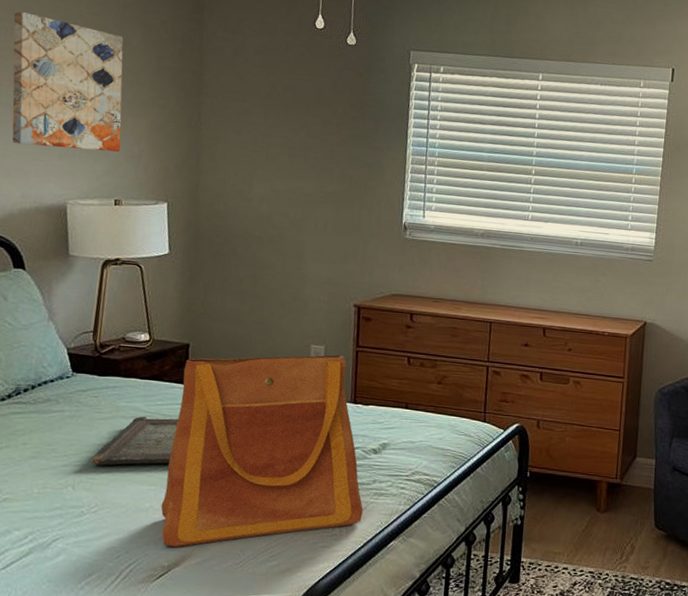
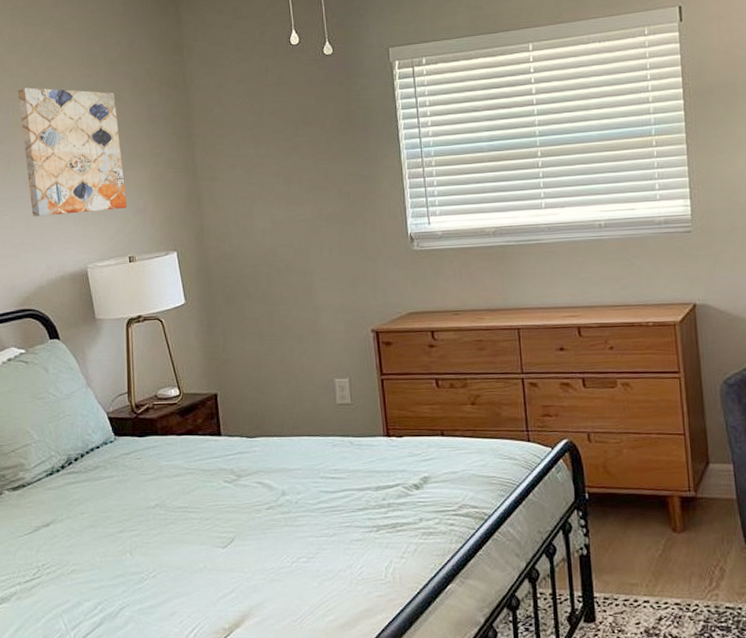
serving tray: present [91,416,179,466] -> none [143,472,218,529]
tote bag: present [161,355,363,548] -> none [214,387,414,608]

